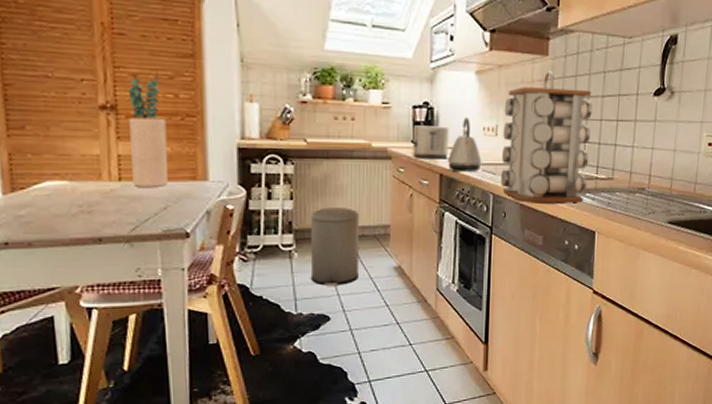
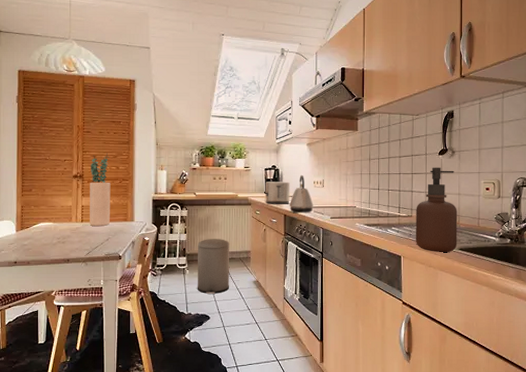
spice rack: present [500,70,592,205] -> none [327,140,392,236]
soap dispenser: none [615,112,671,227] -> present [416,167,457,253]

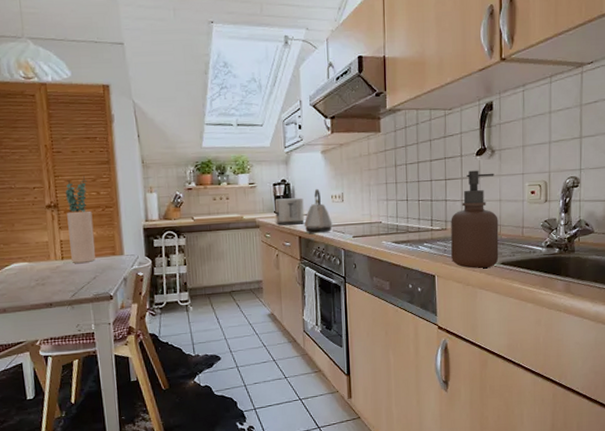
pedal bin: present [197,239,230,294] -> none [200,268,240,332]

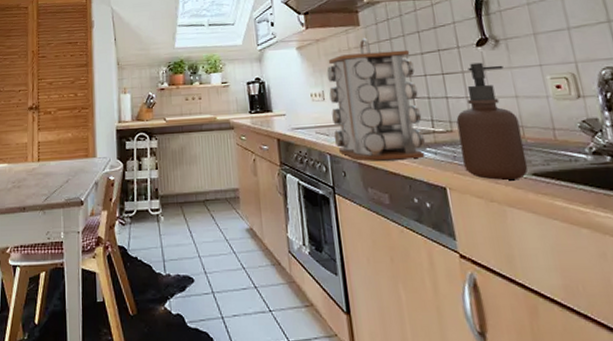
vase: present [65,176,96,263] -> none [46,78,70,165]
toaster: present [274,197,305,226] -> none [249,96,283,127]
kettle: present [304,188,333,234] -> none [282,86,315,137]
spice rack: none [347,144,424,256] -> present [326,37,426,162]

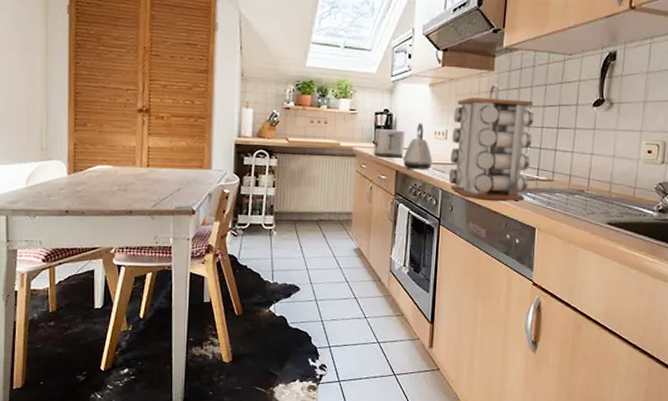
toaster: none [249,96,283,127] -> present [373,129,405,158]
kettle: none [282,86,315,137] -> present [402,122,433,171]
soap dispenser: present [456,62,529,181] -> none [555,121,610,227]

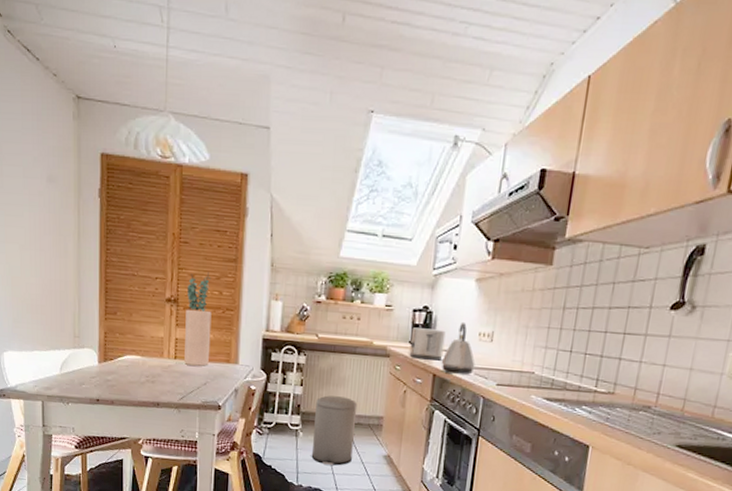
vase: none [157,83,184,173] -> present [184,272,212,366]
pedal bin: none [285,195,328,261] -> present [311,395,358,466]
spice rack: present [448,83,534,202] -> none [491,279,598,416]

